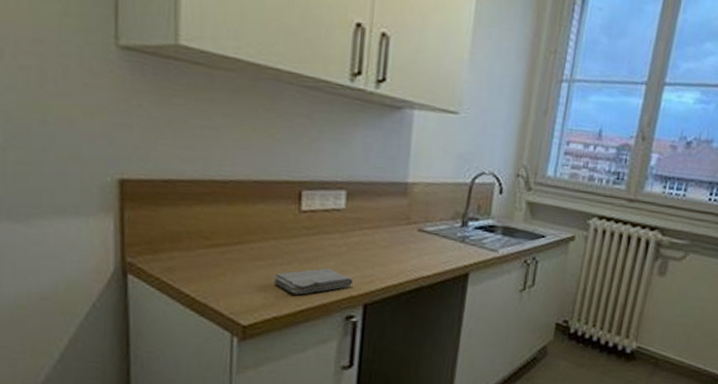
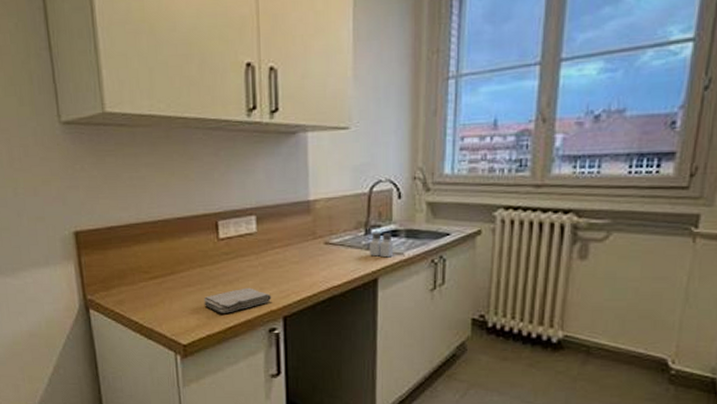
salt and pepper shaker: none [463,224,490,253] -> present [369,232,394,258]

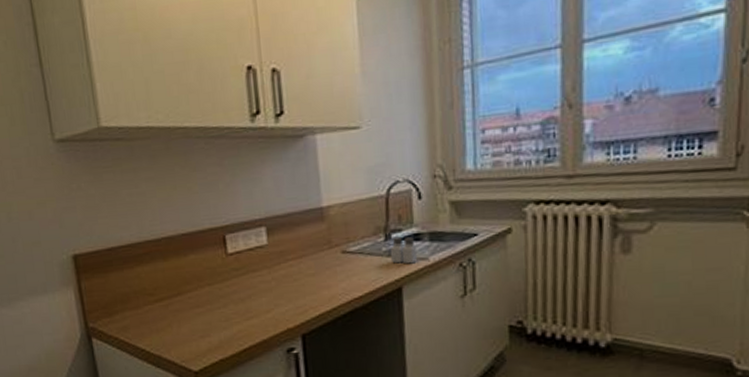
washcloth: present [203,287,272,313] -> none [214,305,288,335]

